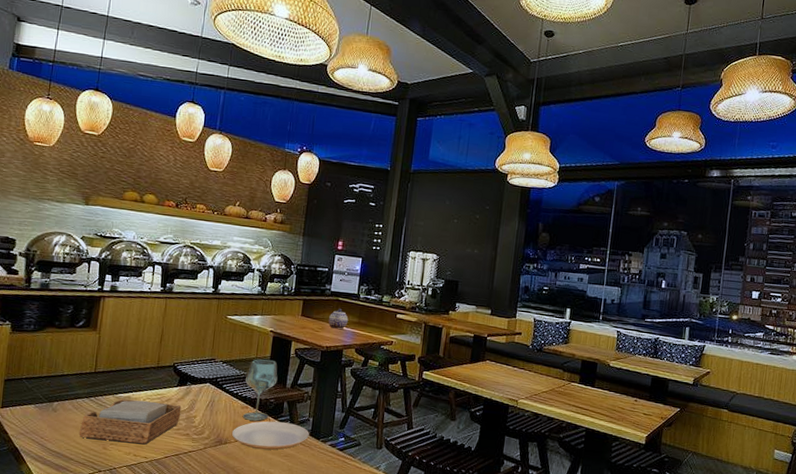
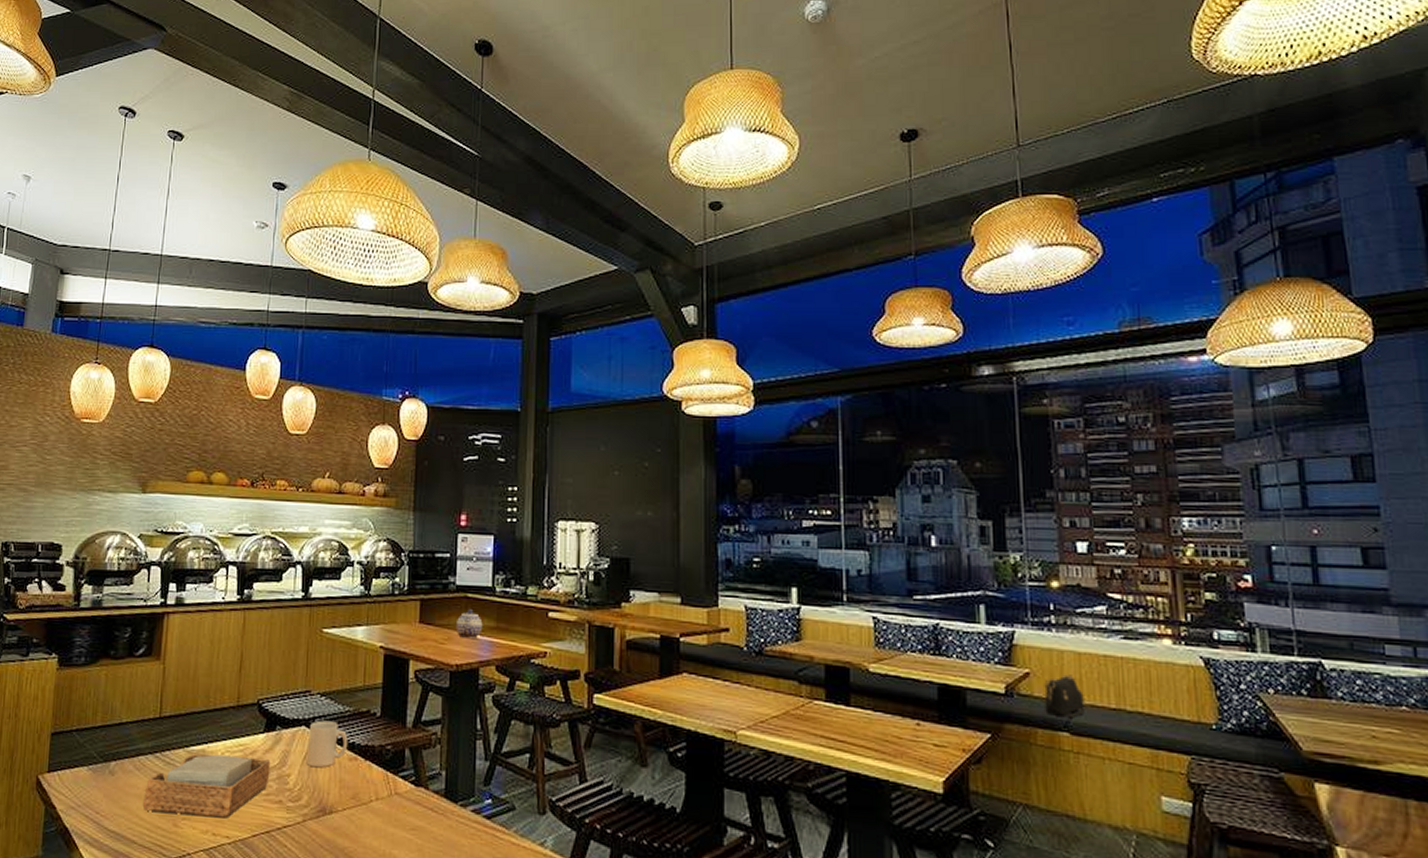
cup: none [209,380,242,413] -> present [306,720,348,768]
plate: present [231,421,309,450] -> none [337,777,442,821]
wine glass: present [243,359,278,421] -> none [352,687,394,779]
handbag: none [715,374,741,401] -> present [1044,674,1085,718]

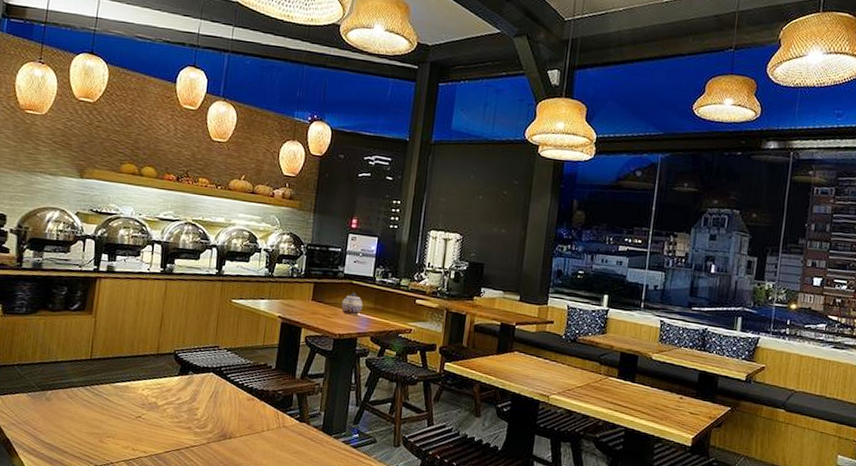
napkin holder: present [142,753,271,818] -> none [74,388,183,438]
cup: present [306,720,348,768] -> none [212,369,248,405]
handbag: present [1044,674,1085,718] -> none [771,370,799,400]

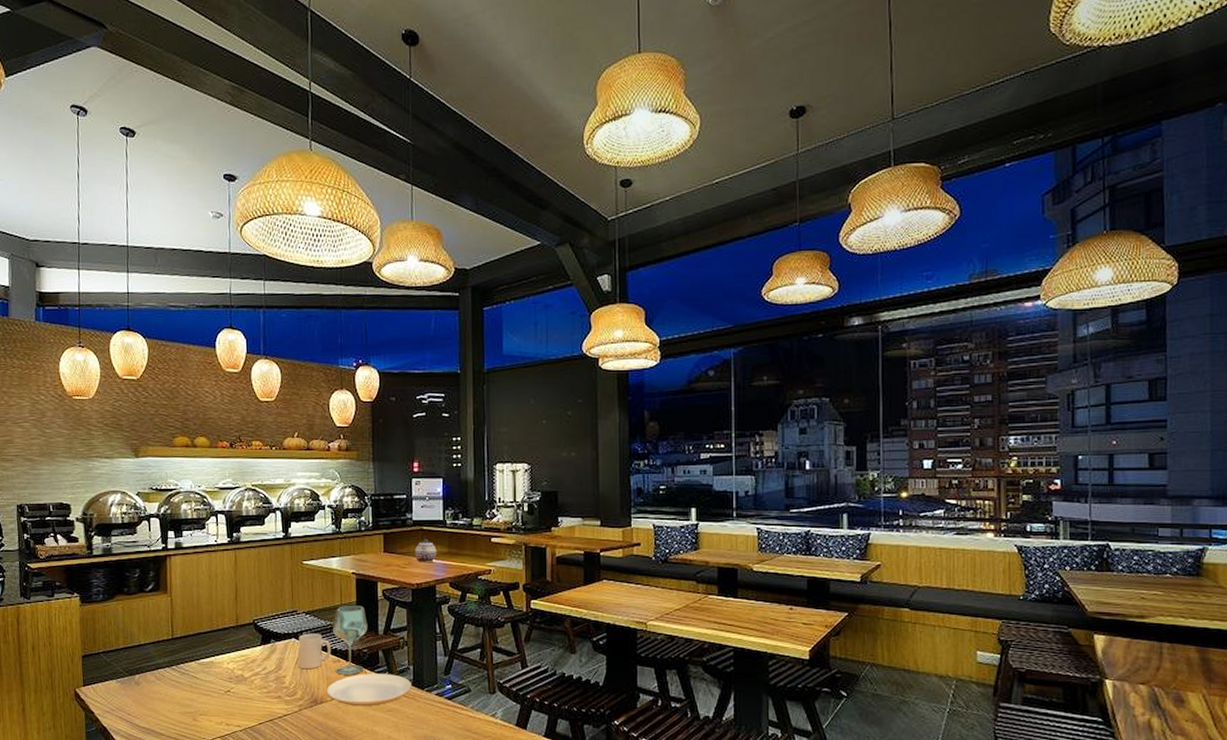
cup: none [212,369,248,405] -> present [297,633,332,670]
plate: none [236,414,321,446] -> present [326,674,412,707]
wine glass: none [249,347,287,415] -> present [333,605,368,675]

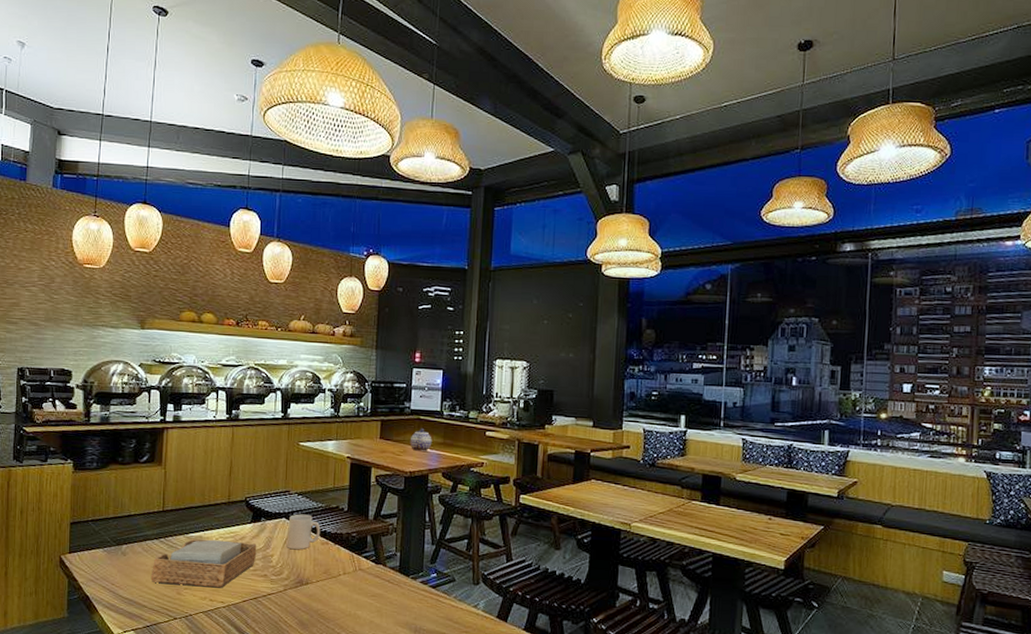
napkin holder: none [165,664,269,712] -> present [150,538,257,588]
plate: present [326,674,412,707] -> none [312,557,397,590]
wine glass: present [333,605,368,675] -> none [324,488,359,558]

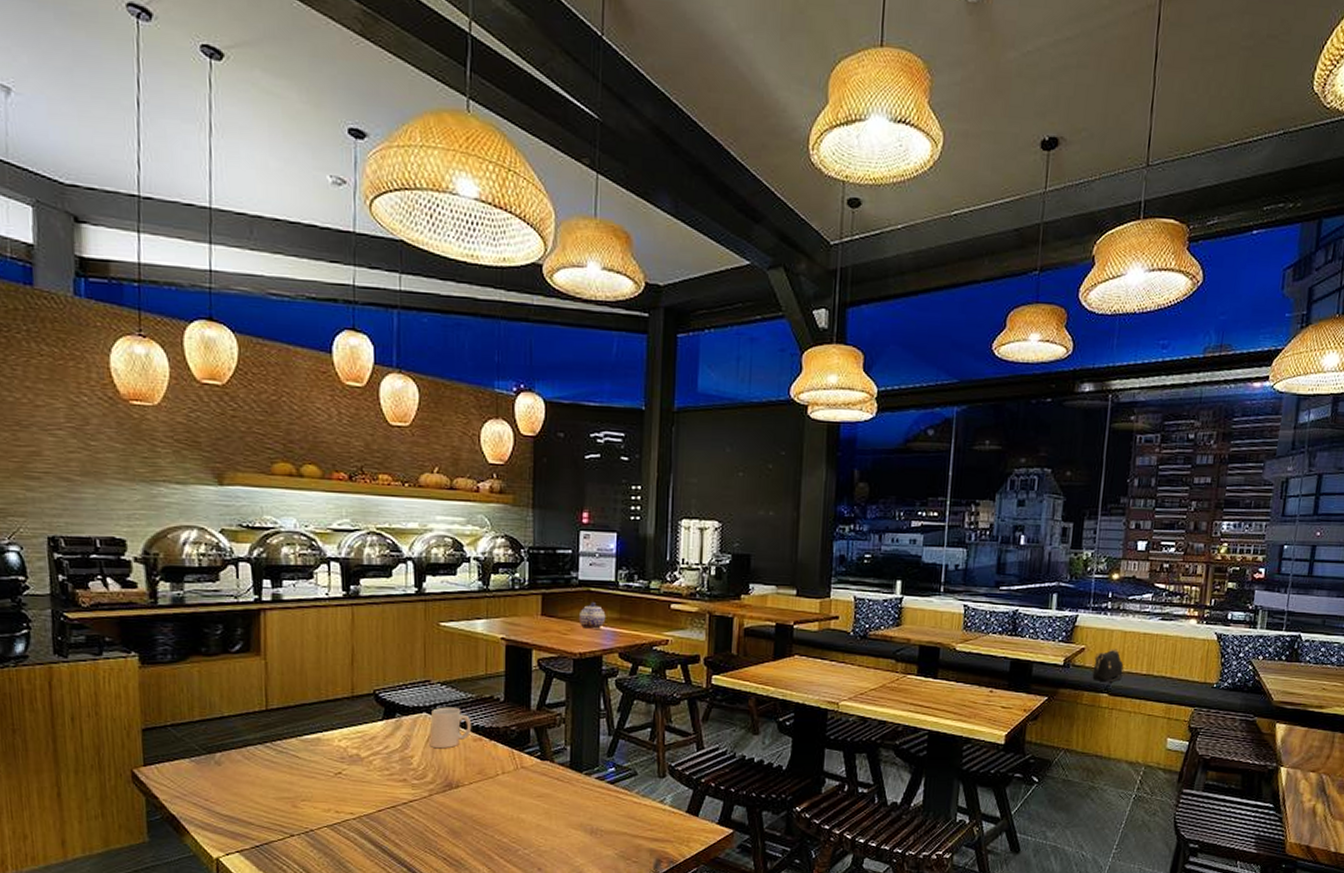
napkin holder: present [150,538,257,588] -> none [256,741,392,797]
handbag: none [866,483,896,515] -> present [1092,649,1124,683]

